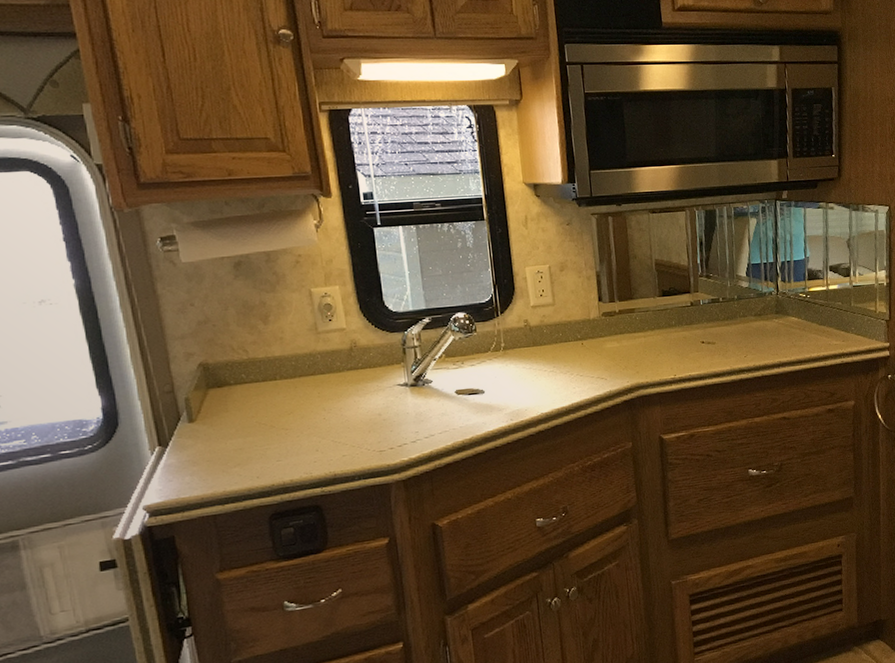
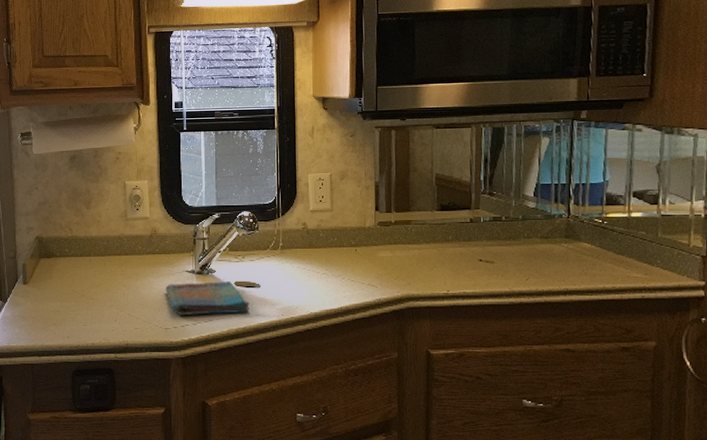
dish towel: none [375,390,475,434] -> present [165,281,250,315]

